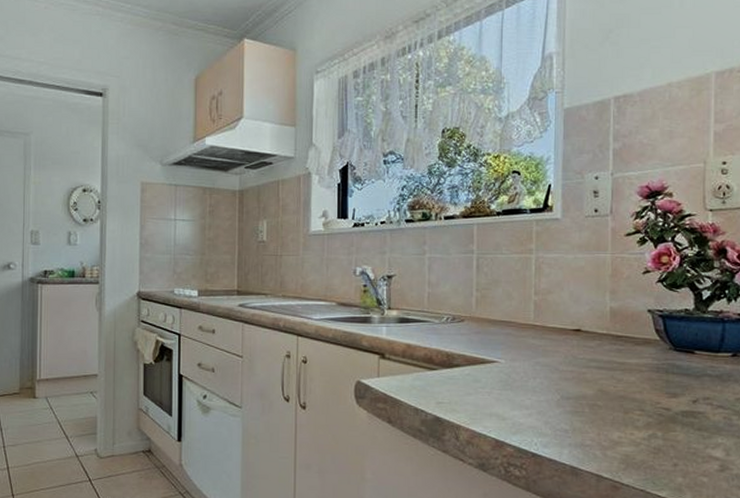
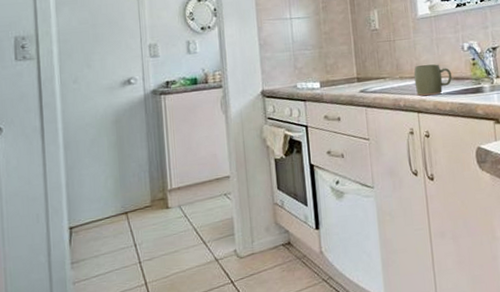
mug: none [297,286,340,319] -> present [413,64,452,96]

